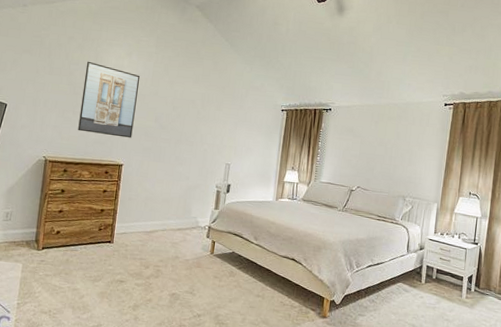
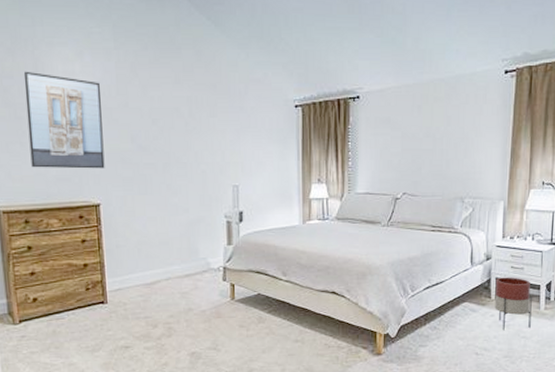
planter: none [424,265,456,312] -> present [494,277,532,331]

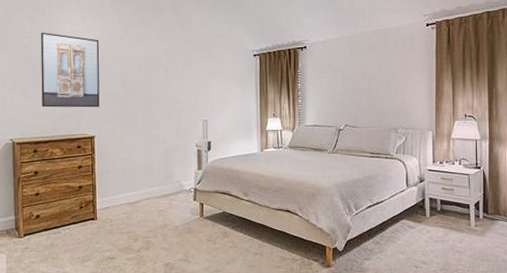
planter: present [494,277,532,331] -> none [429,197,464,246]

